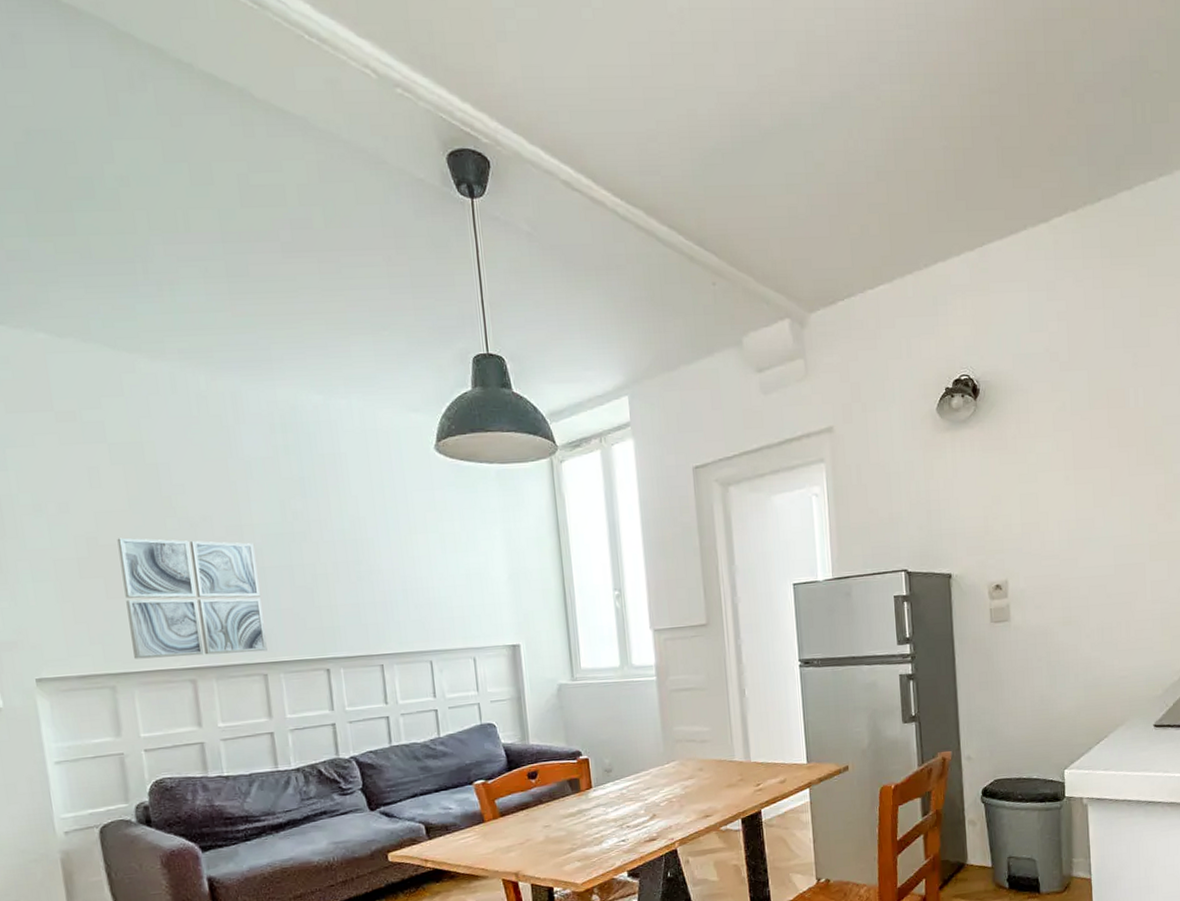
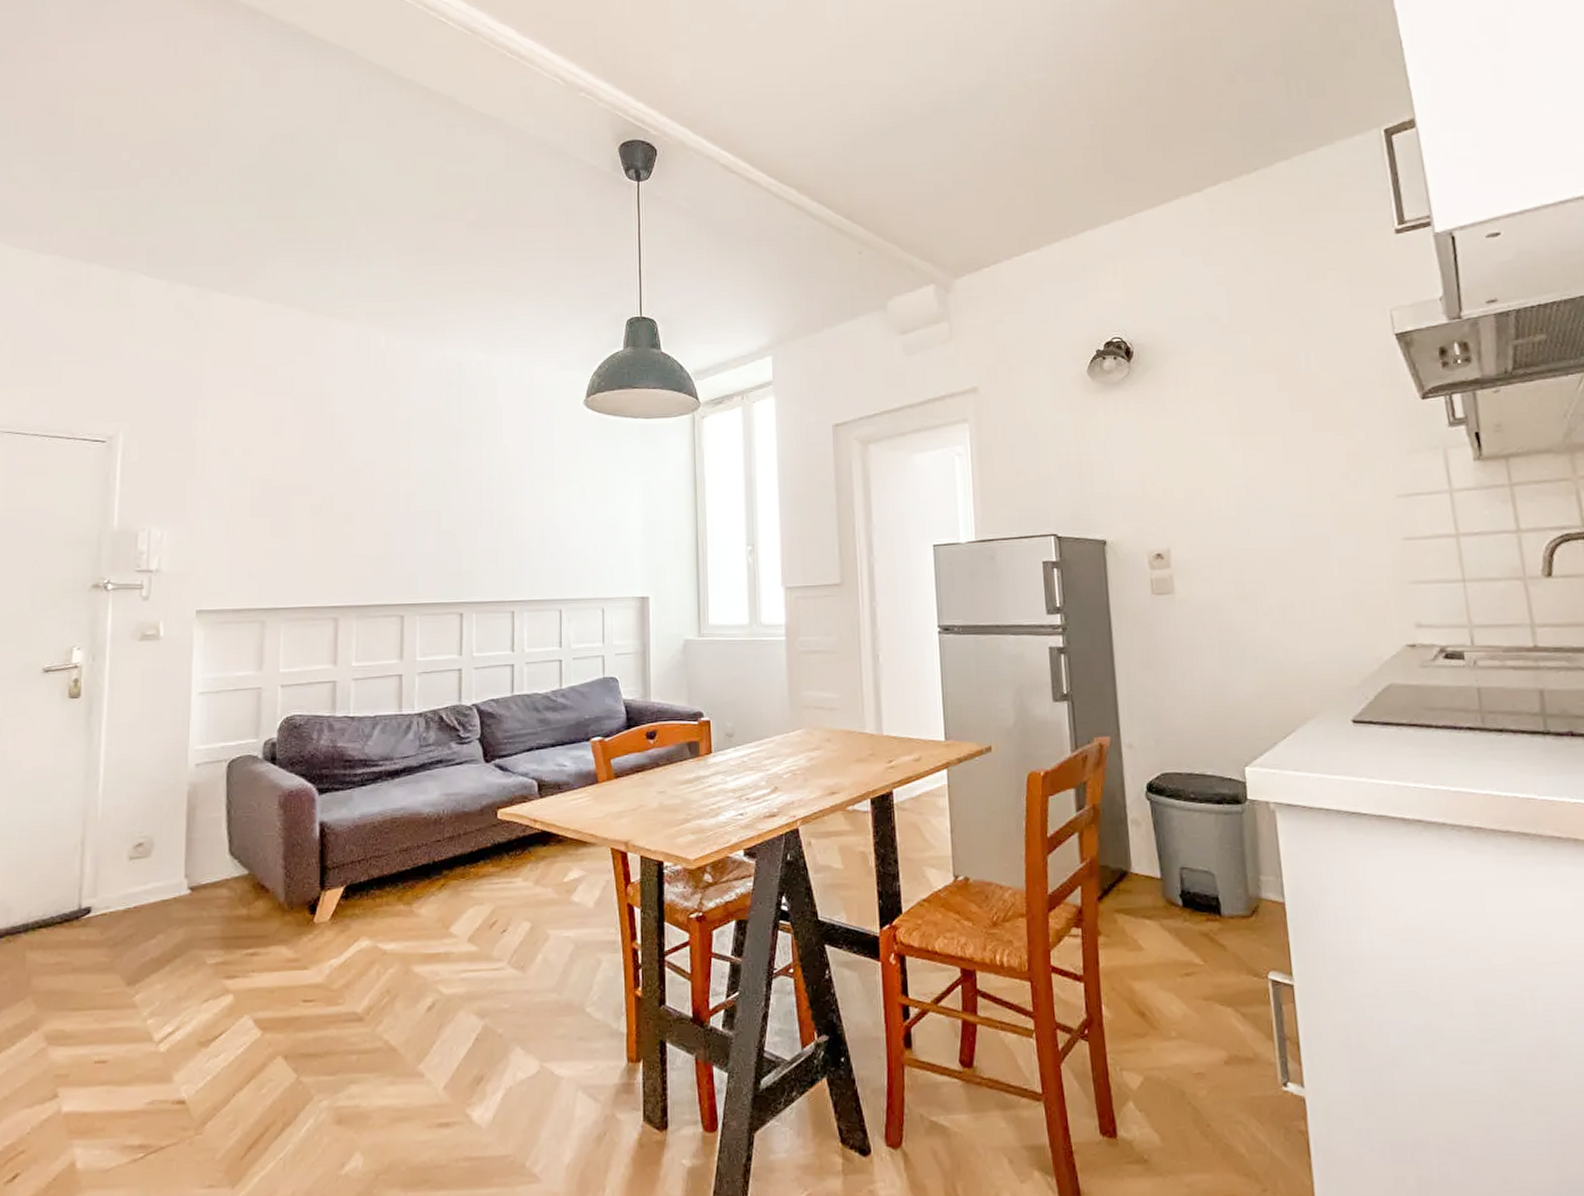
wall art: present [117,537,267,659] -> none [286,480,408,596]

